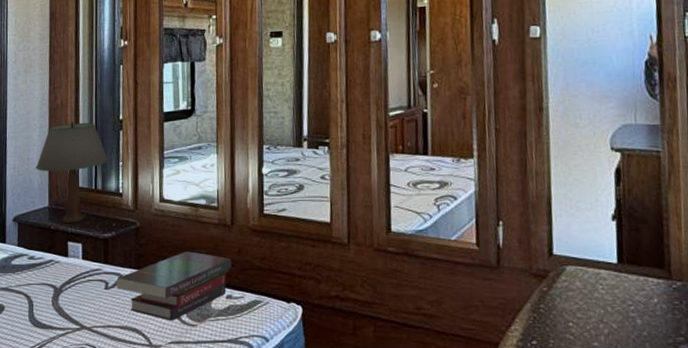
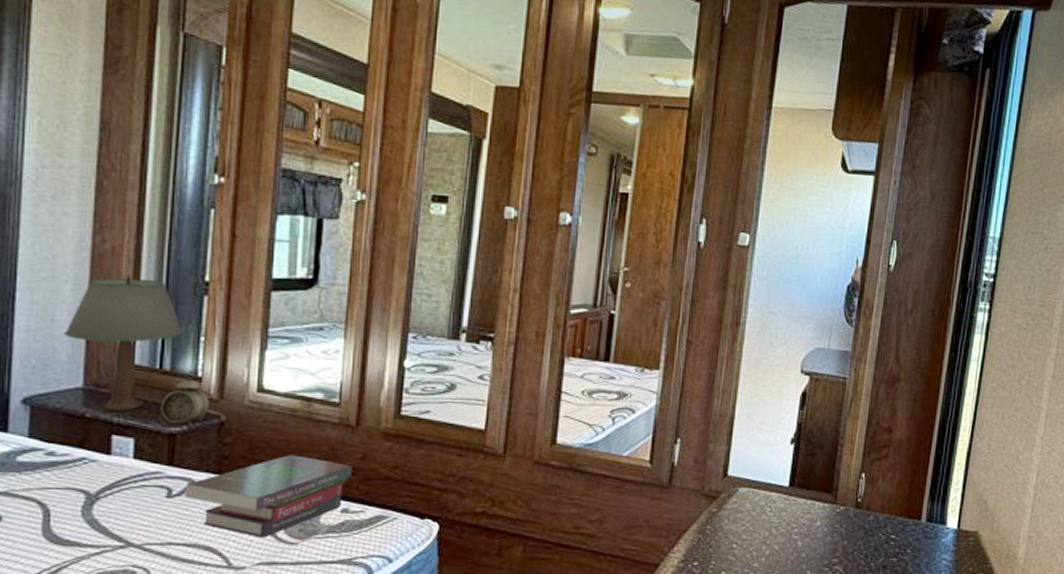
alarm clock: none [97,189,129,234] -> present [160,371,210,429]

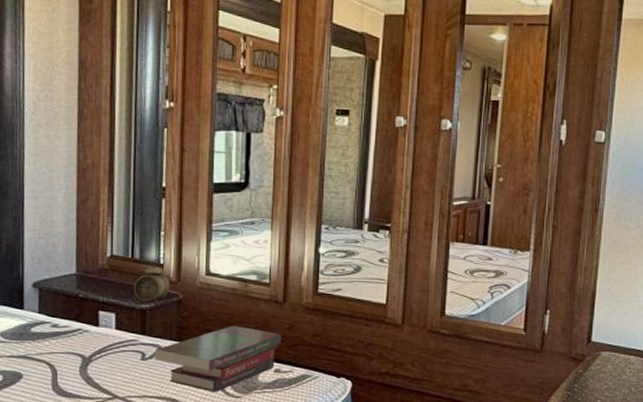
table lamp: present [65,274,183,412] -> none [61,183,147,293]

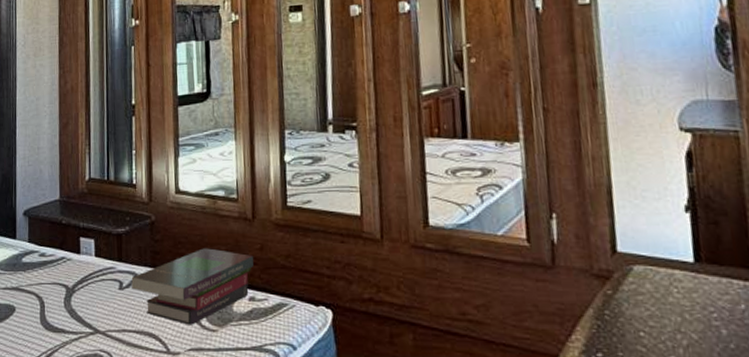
alarm clock: present [133,259,170,305] -> none [109,180,143,229]

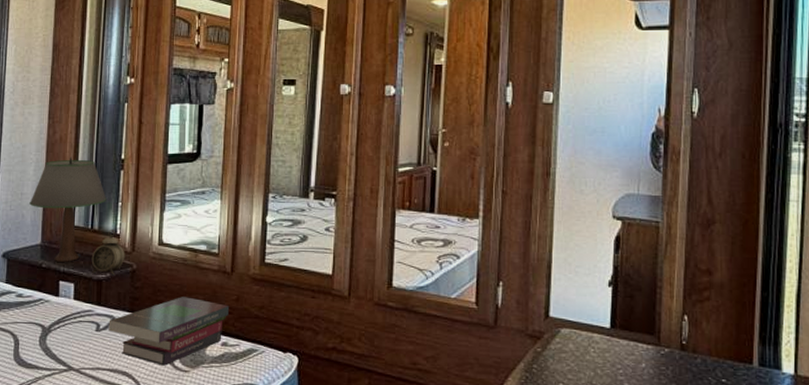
table lamp: none [46,106,120,218] -> present [29,157,107,263]
alarm clock: none [109,180,143,229] -> present [91,230,125,276]

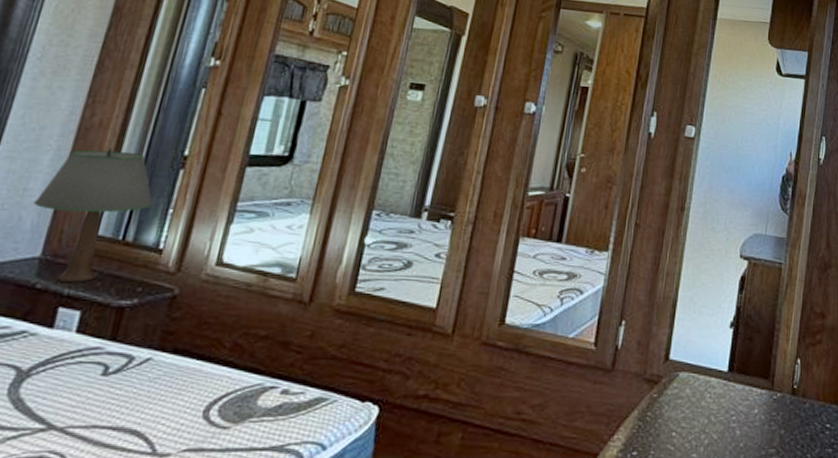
alarm clock: present [91,230,125,276] -> none [111,243,166,302]
books: present [108,297,230,366] -> none [121,331,300,421]

